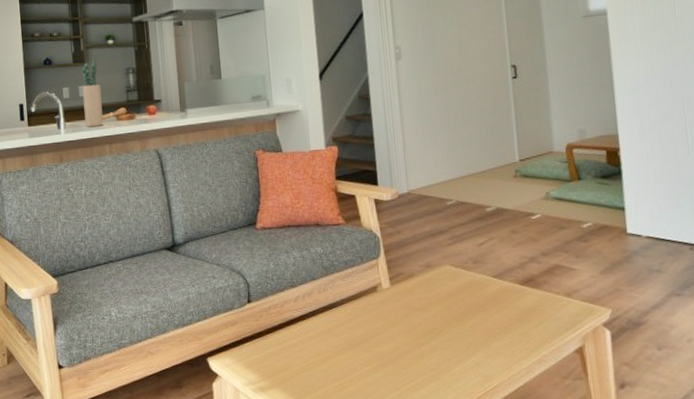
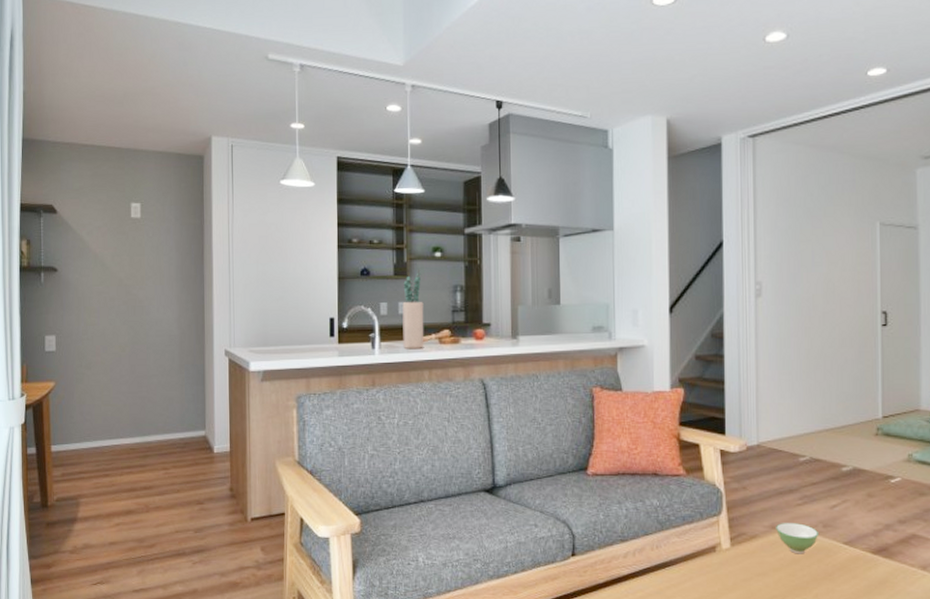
bowl: none [430,261,470,289] -> present [776,523,820,554]

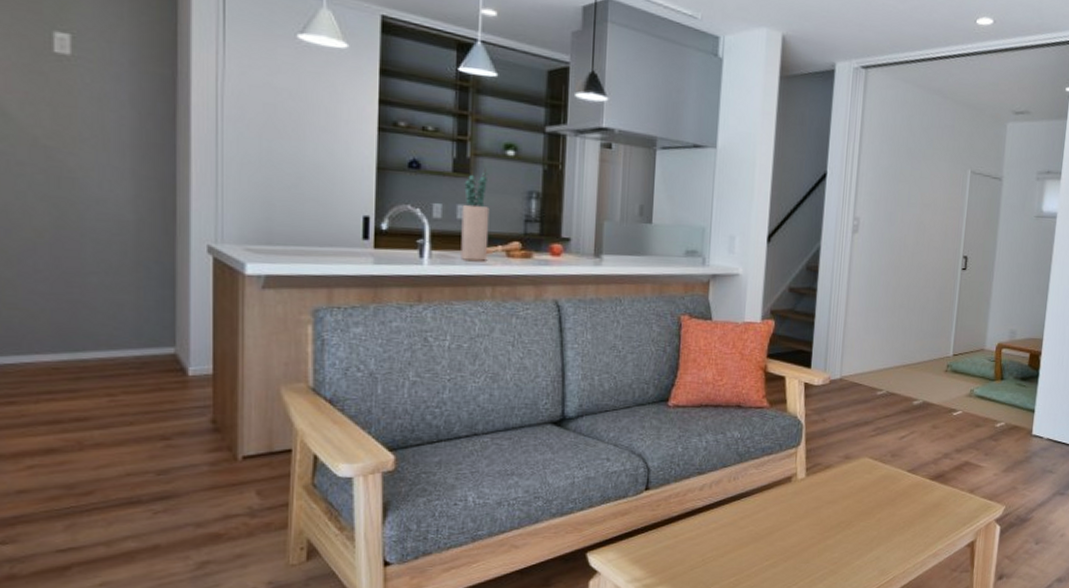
bowl: present [776,523,820,554] -> none [849,453,888,482]

